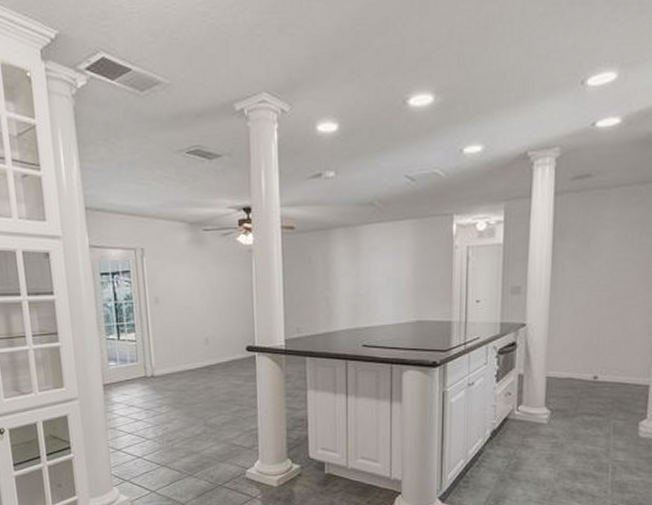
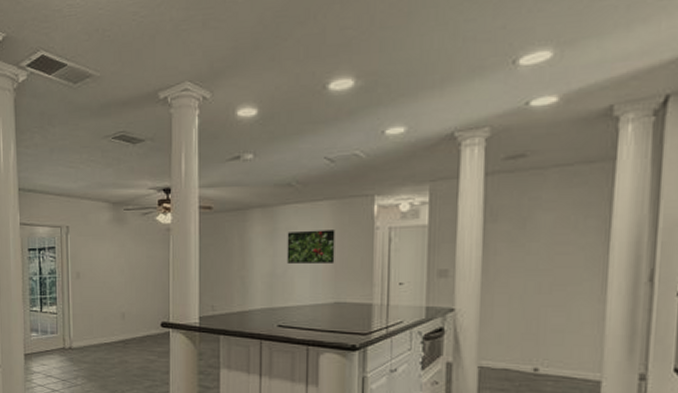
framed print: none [370,249,417,284] -> present [287,230,335,263]

